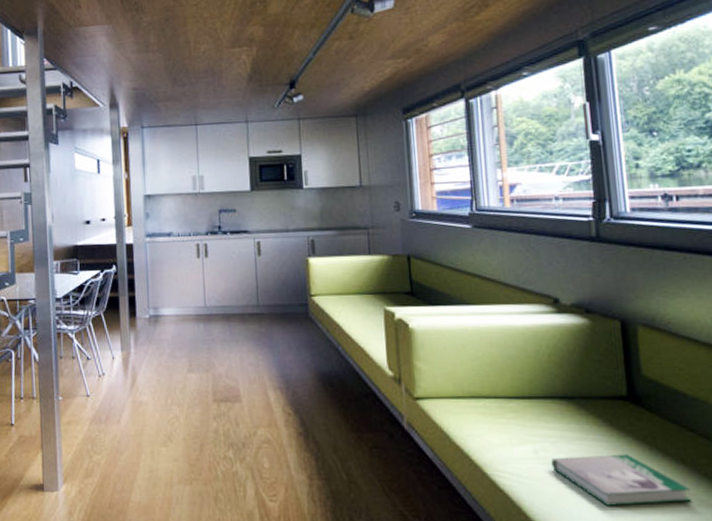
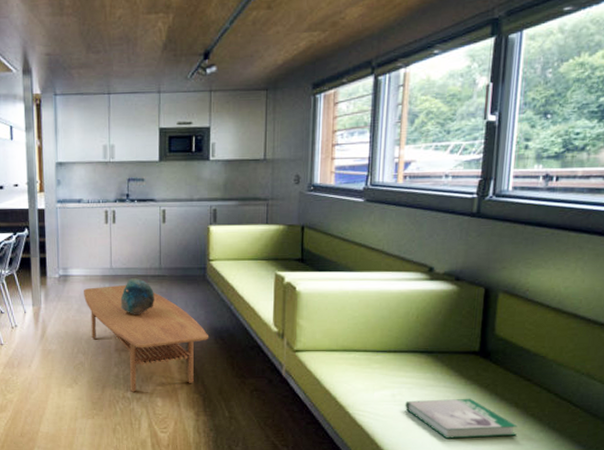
coffee table: none [175,324,316,451] -> present [83,284,208,392]
decorative bowl: none [216,317,255,359] -> present [120,278,155,314]

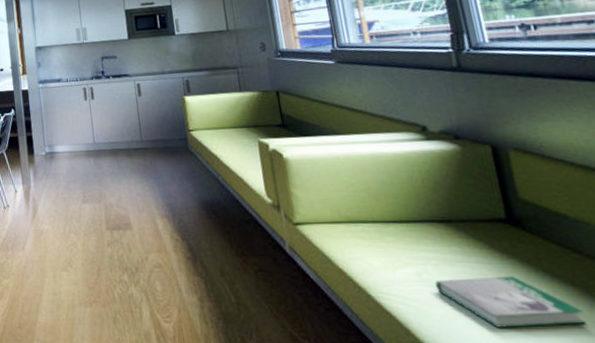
coffee table: present [83,284,208,392] -> none [69,159,200,275]
decorative bowl: present [120,278,155,314] -> none [106,152,141,190]

